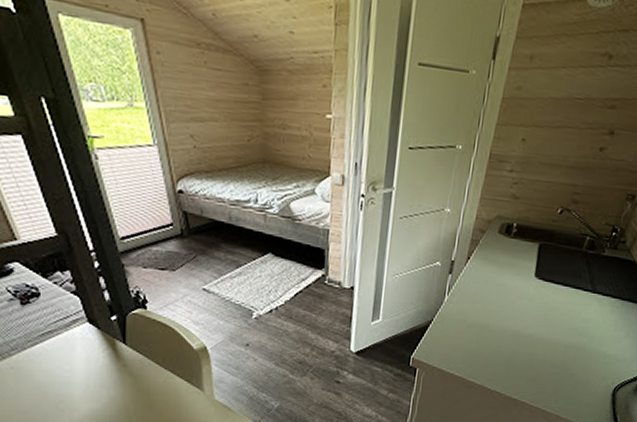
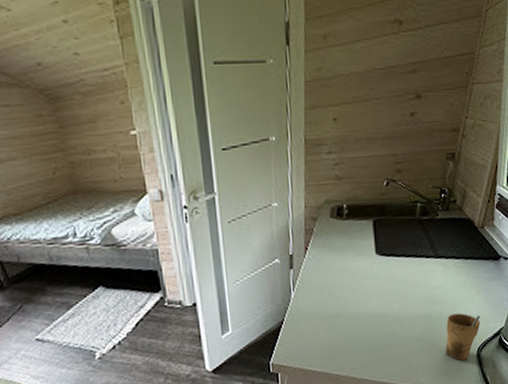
cup: none [582,349,624,395] -> present [446,313,481,361]

